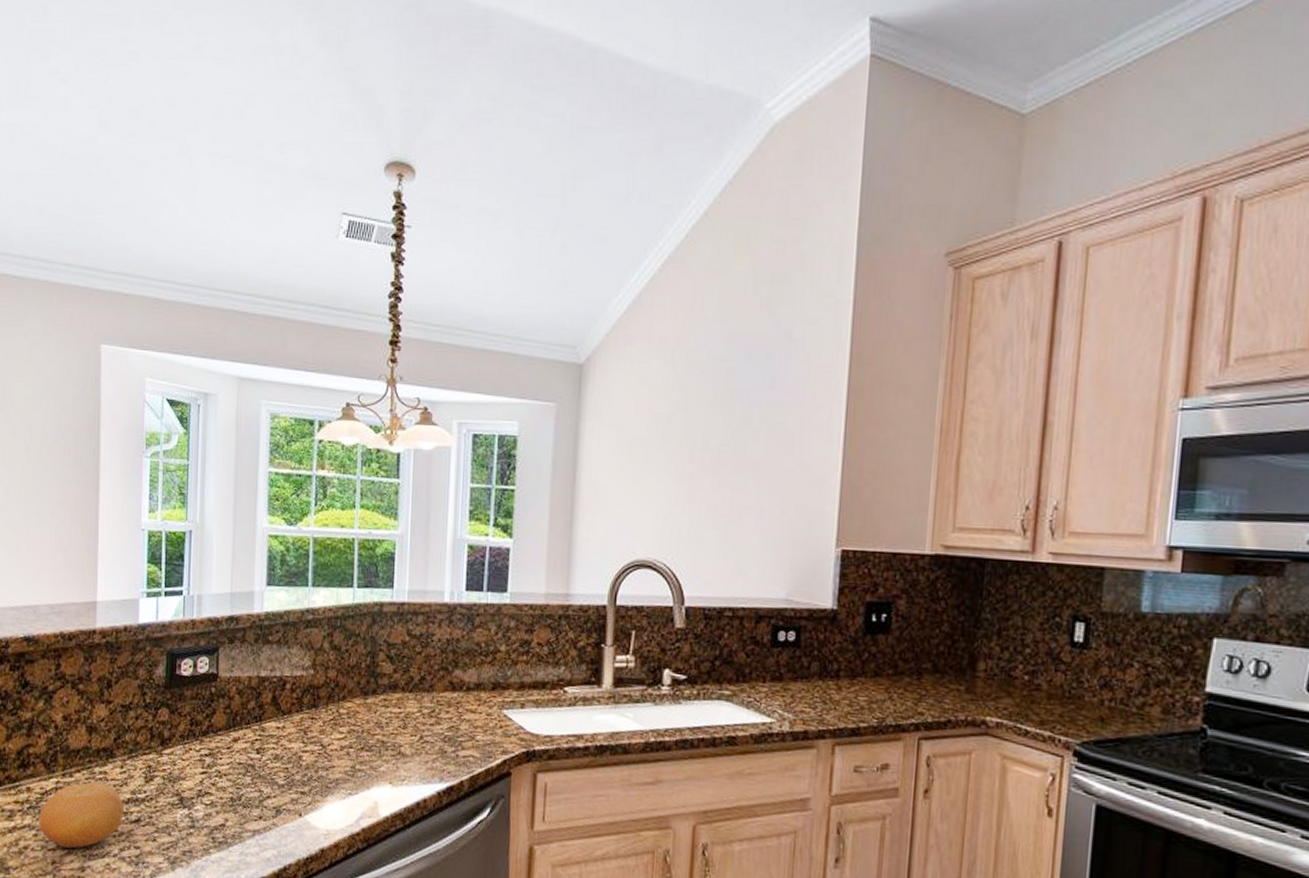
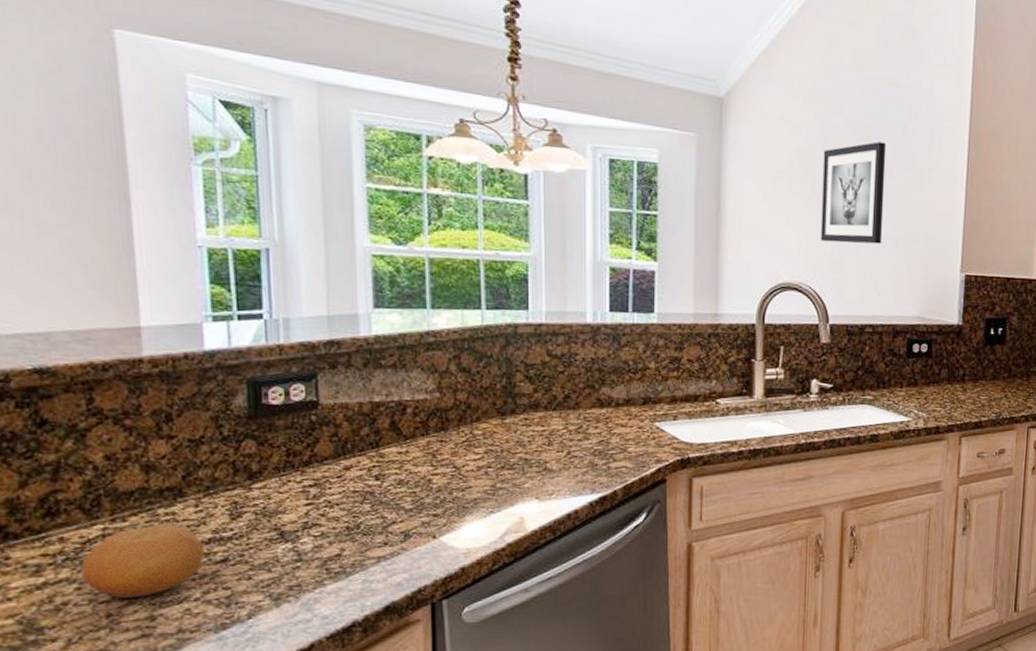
wall art: none [677,400,753,516] -> present [820,142,887,244]

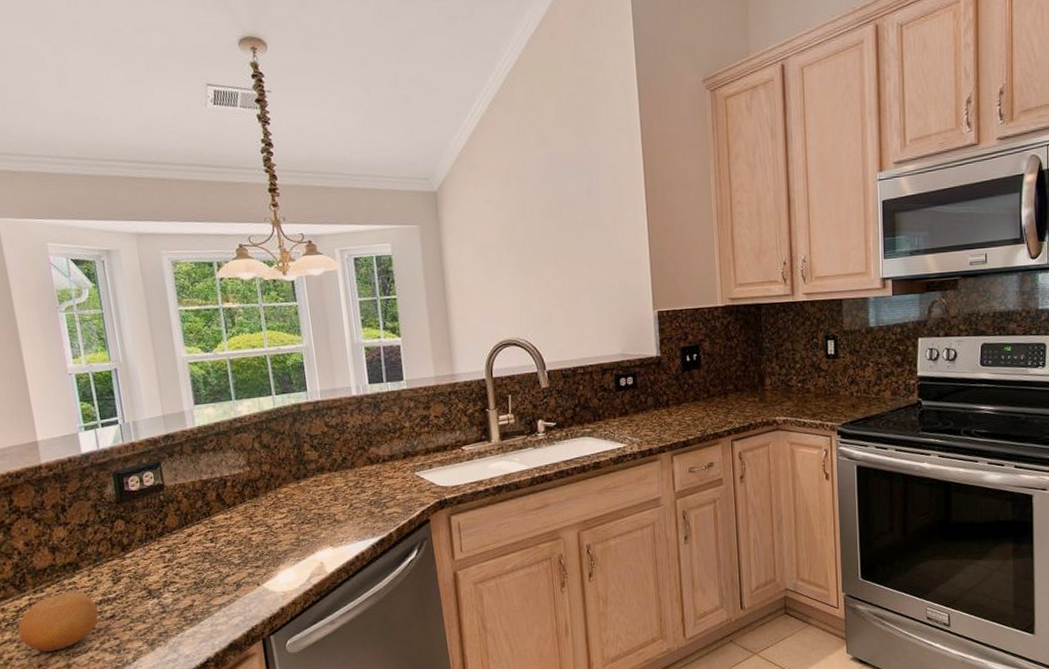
wall art: present [820,142,887,244] -> none [523,207,582,300]

